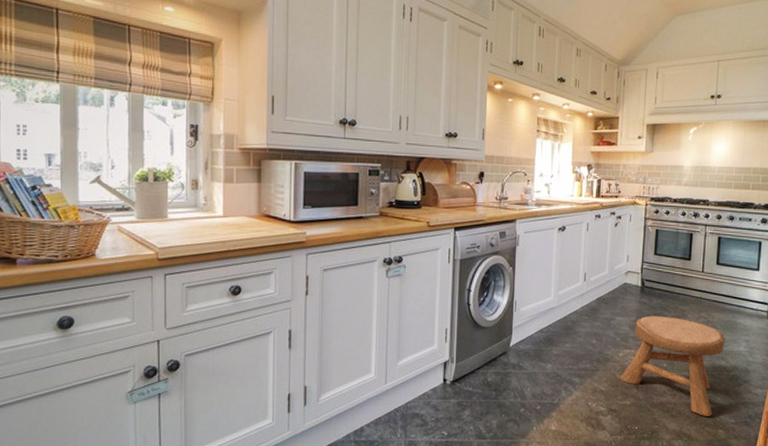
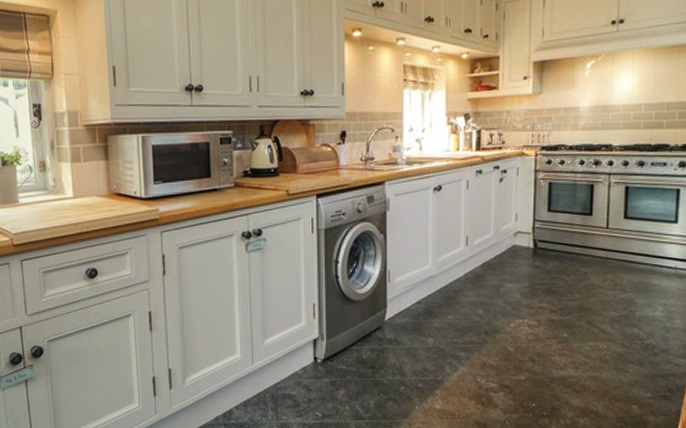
stool: present [620,315,725,416] -> none [512,280,636,391]

